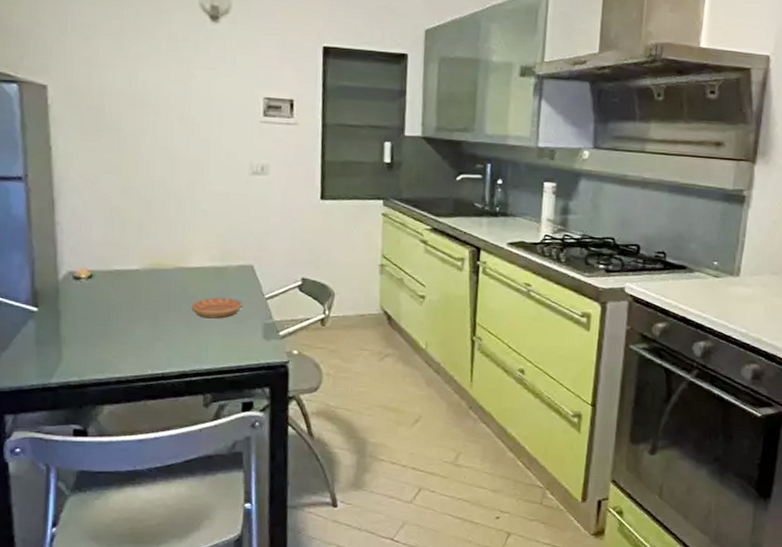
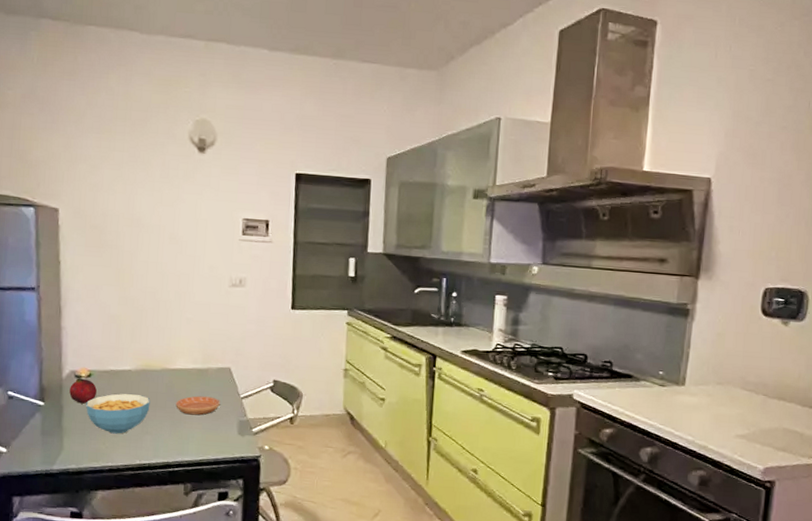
fruit: none [67,279,99,309] -> present [69,378,97,404]
cereal bowl: none [87,296,162,342] -> present [86,394,150,434]

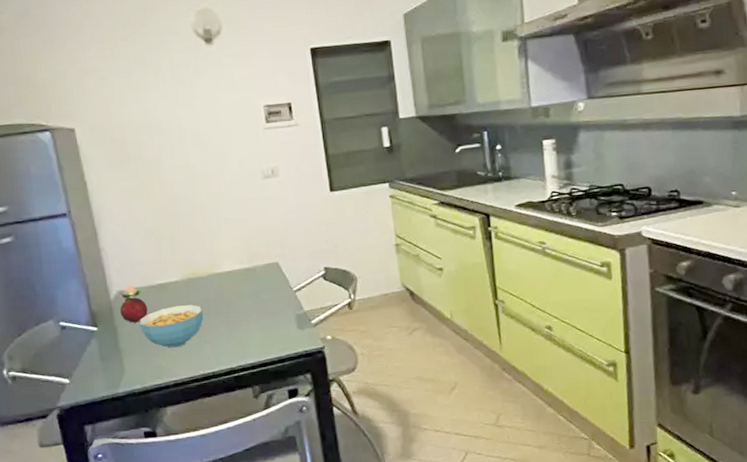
saucer: present [176,396,220,416] -> none [229,295,274,317]

